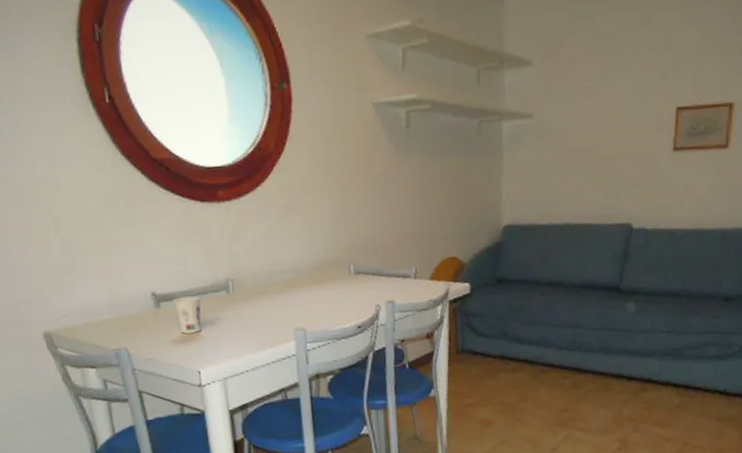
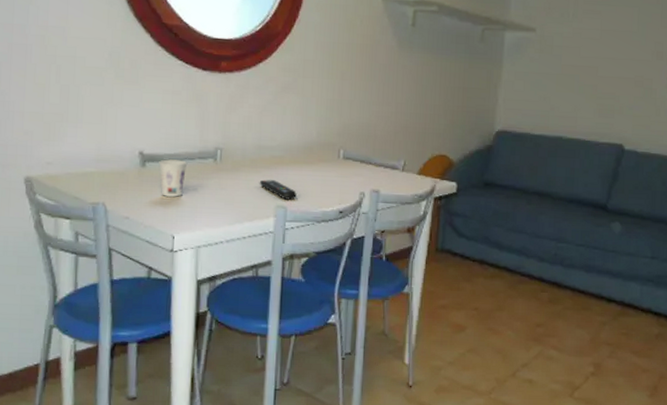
remote control: none [275,304,314,322] -> present [259,179,297,200]

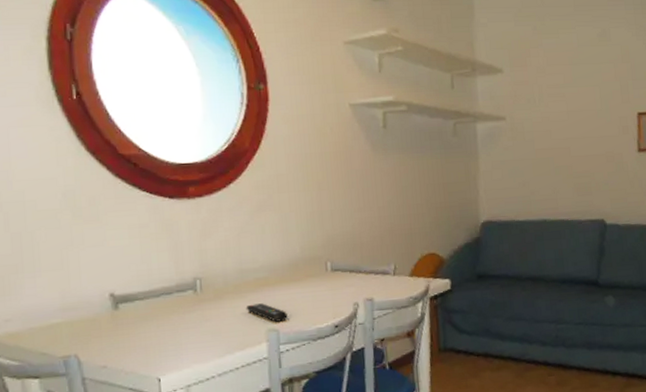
cup: present [159,159,188,197] -> none [133,296,165,338]

